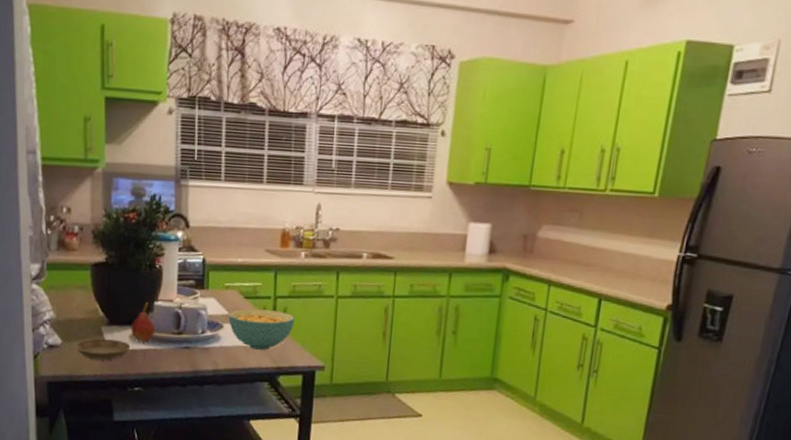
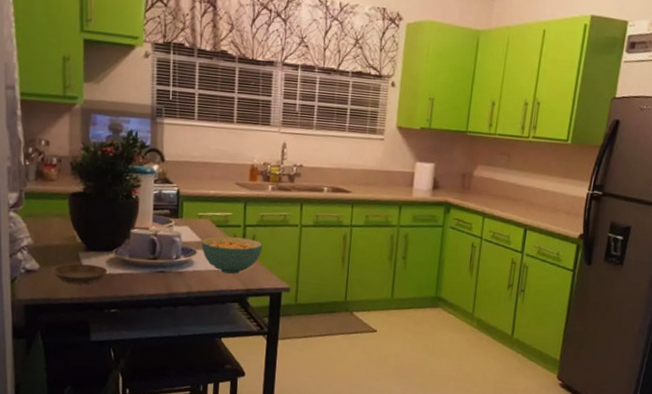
fruit: present [131,302,156,342] -> none [108,230,132,267]

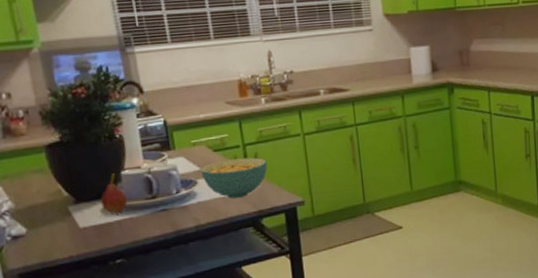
saucer: present [53,263,108,285] -> none [43,216,104,242]
fruit: none [108,230,132,267] -> present [101,173,128,213]

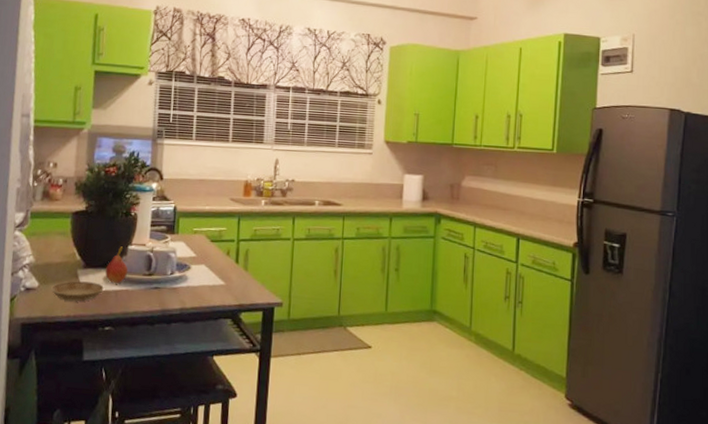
saucer: none [43,216,104,242] -> present [51,281,104,302]
cereal bowl: present [200,157,268,199] -> none [195,251,256,289]

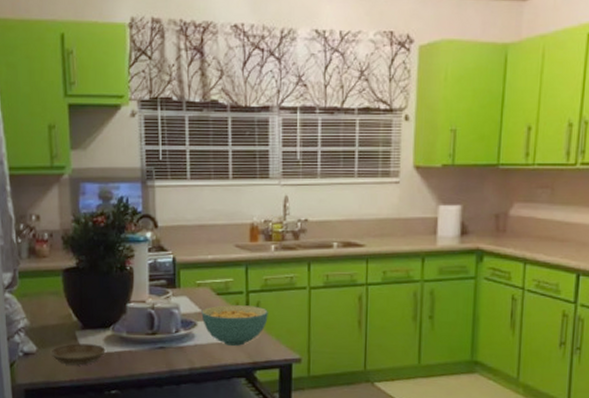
fruit: present [105,246,129,283] -> none [105,304,130,344]
cereal bowl: none [195,251,256,289] -> present [201,305,268,346]

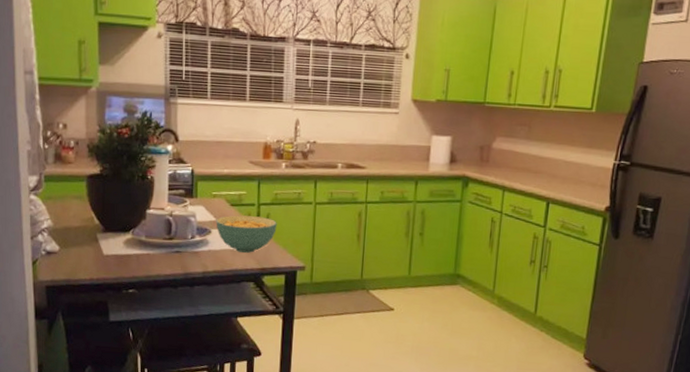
saucer: present [51,343,106,366] -> none [72,245,125,266]

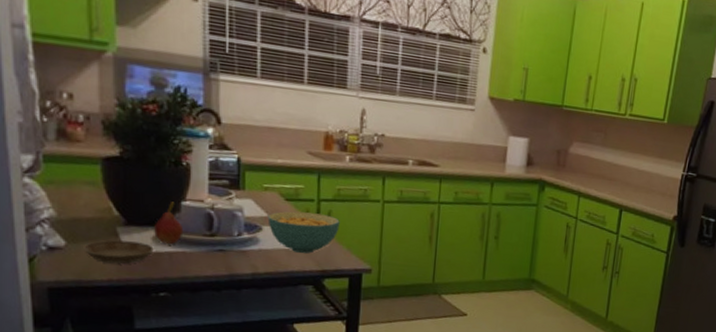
saucer: none [72,245,125,266] -> present [84,240,154,264]
fruit: none [125,210,148,247] -> present [154,201,184,244]

